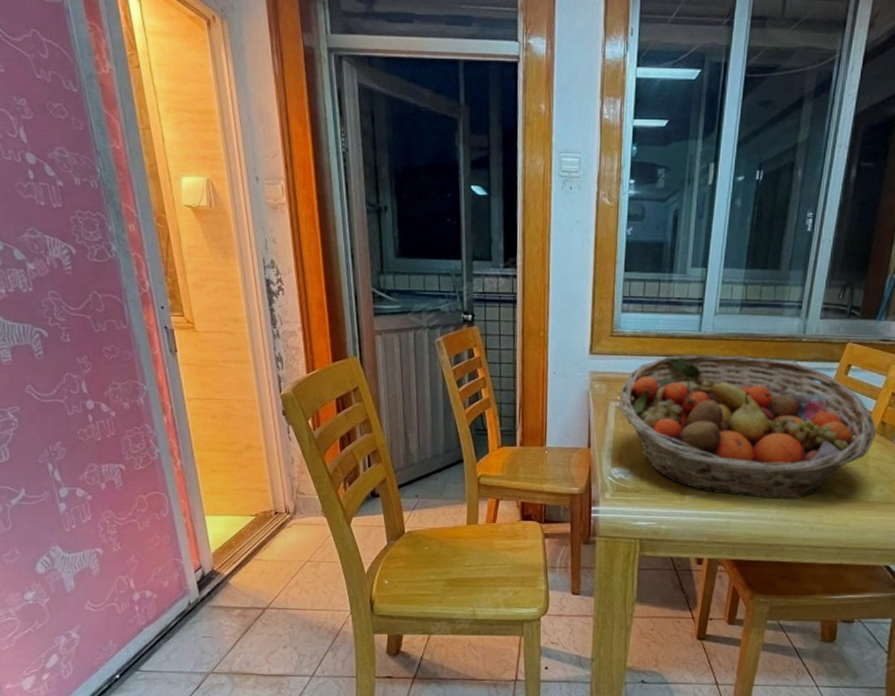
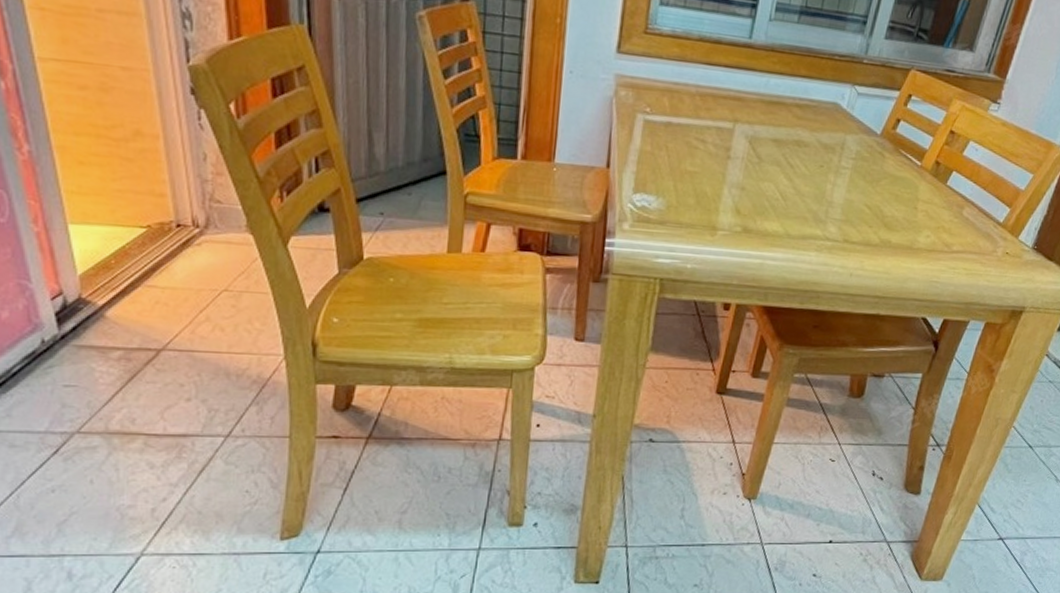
fruit basket: present [619,355,876,499] -> none [647,64,930,241]

